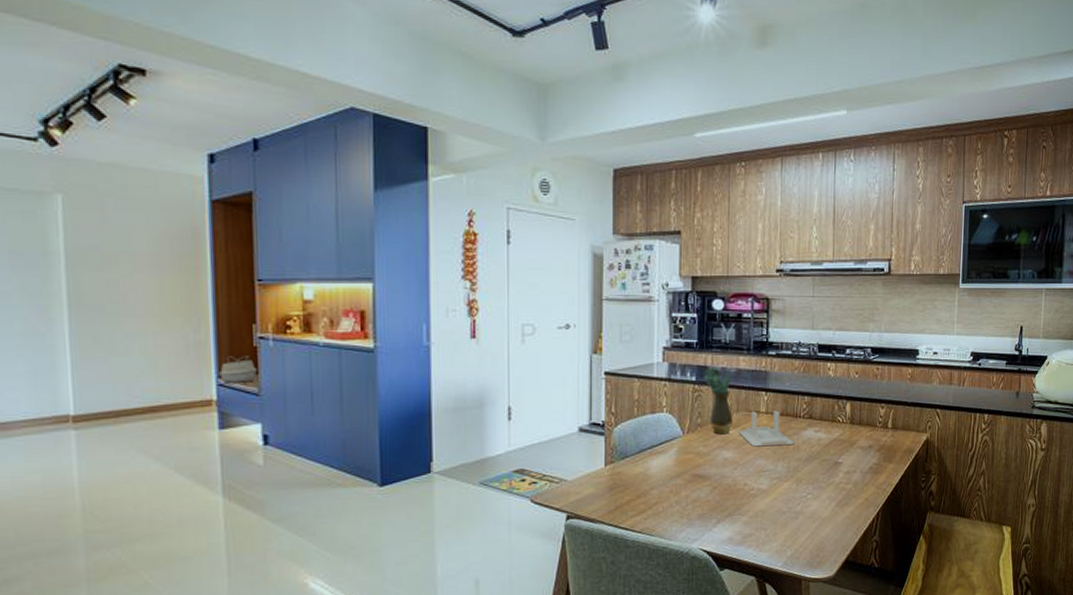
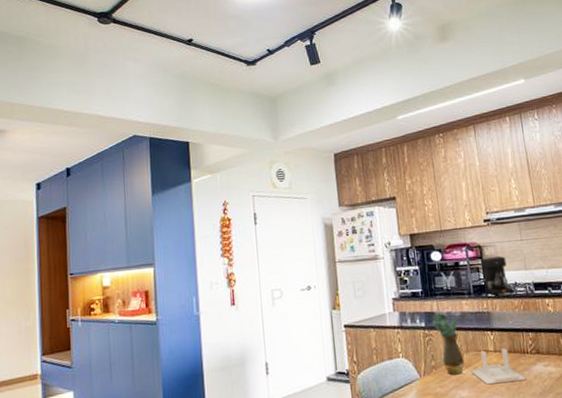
woven basket: present [219,356,258,384] -> none [43,335,71,360]
coffee maker: none [765,311,796,353] -> present [480,255,514,295]

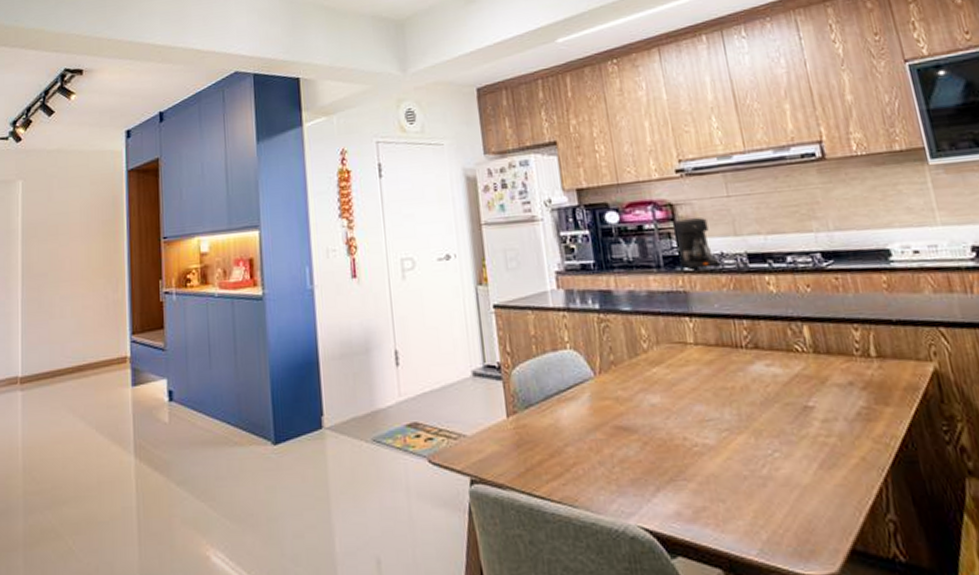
vase: present [430,310,465,375] -> none [606,288,655,374]
napkin holder: present [470,348,527,385] -> none [663,340,742,389]

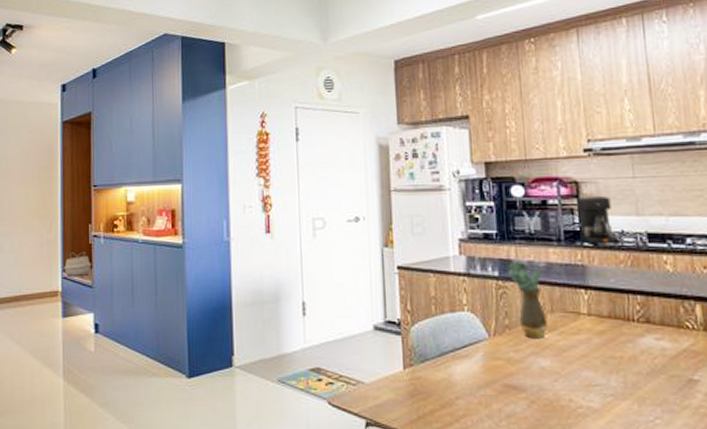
woven basket: none [133,311,164,340] -> present [64,252,92,277]
vase: none [606,288,655,374] -> present [506,257,548,339]

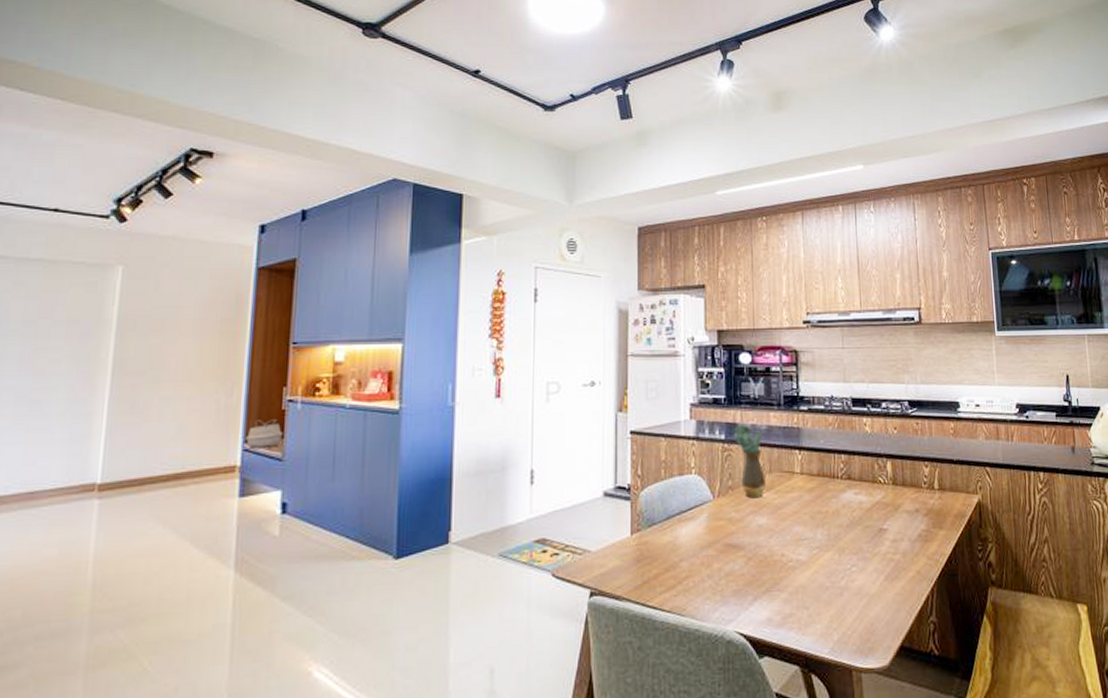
coffee maker: present [576,195,619,244] -> none [795,363,829,408]

